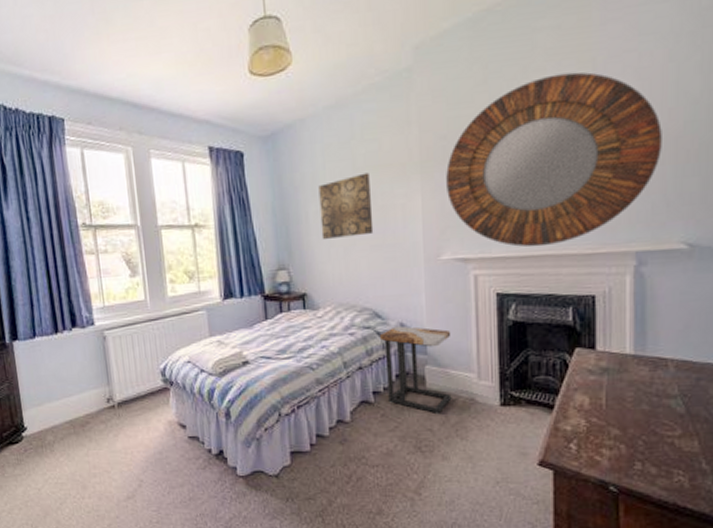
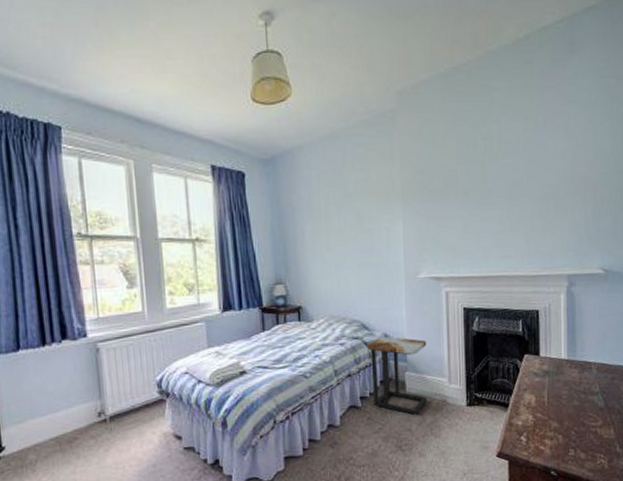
wall art: present [318,172,374,240] -> none [314,198,362,258]
home mirror: present [446,72,662,248] -> none [423,126,585,269]

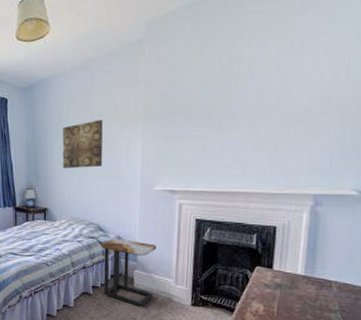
wall art: none [314,198,362,258] -> present [62,119,103,169]

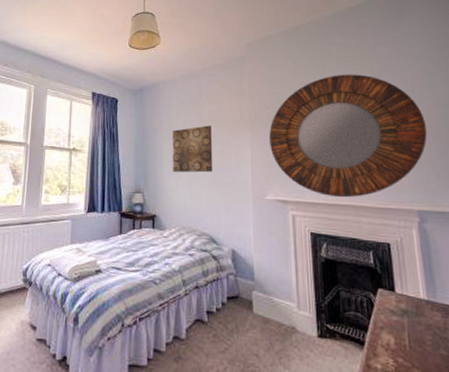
side table: present [100,238,157,308] -> none [214,252,275,340]
home mirror: none [163,48,346,185] -> present [269,74,427,198]

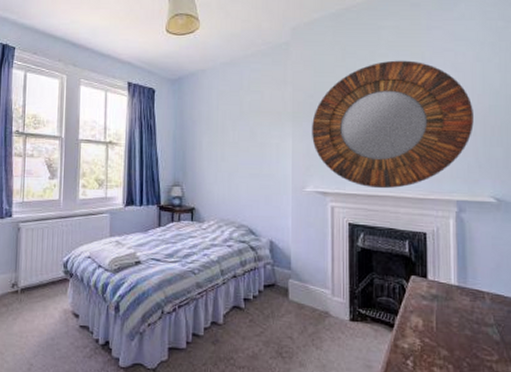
wall art: present [172,125,213,173] -> none [211,116,253,166]

